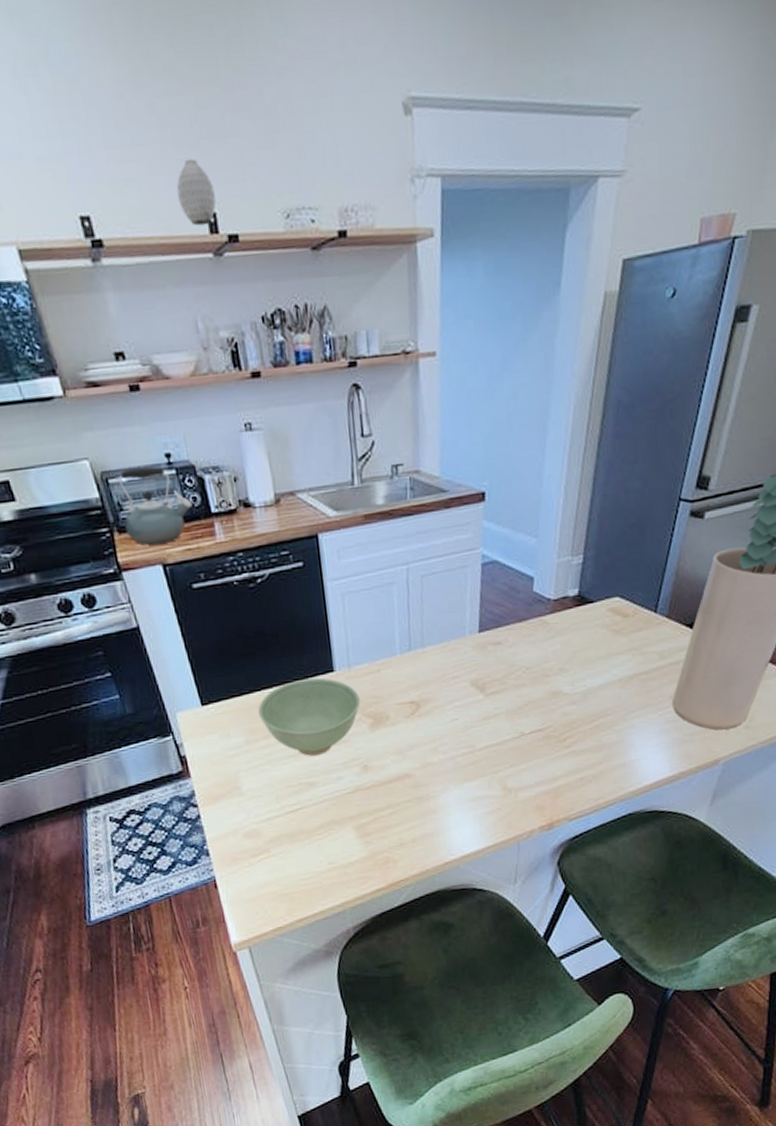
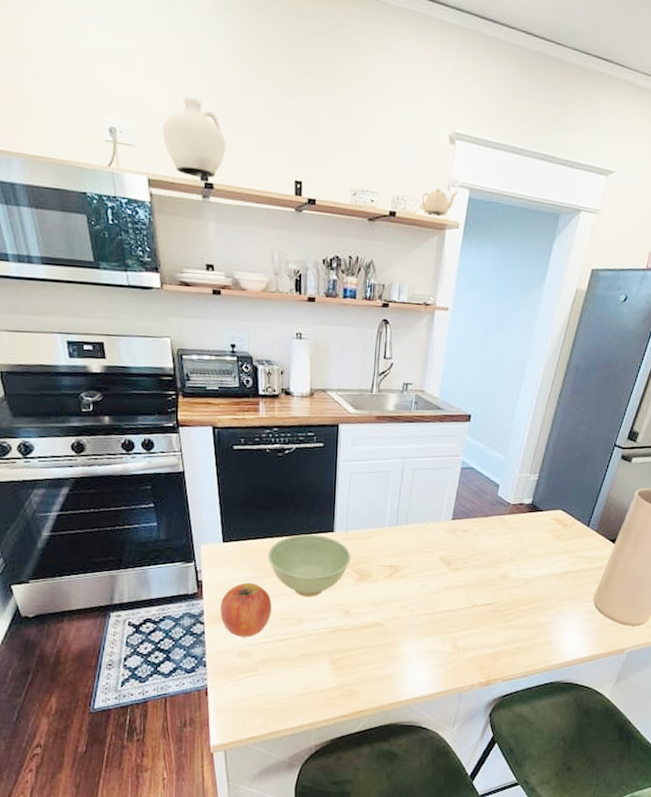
ceramic jug: none [21,121,110,235] -> present [162,97,226,178]
kettle: present [118,466,193,545] -> none [188,350,245,411]
vase: present [176,158,216,226] -> none [275,142,303,189]
fruit: none [212,748,275,816] -> present [220,582,272,637]
teapot: none [377,184,426,227] -> present [420,189,458,217]

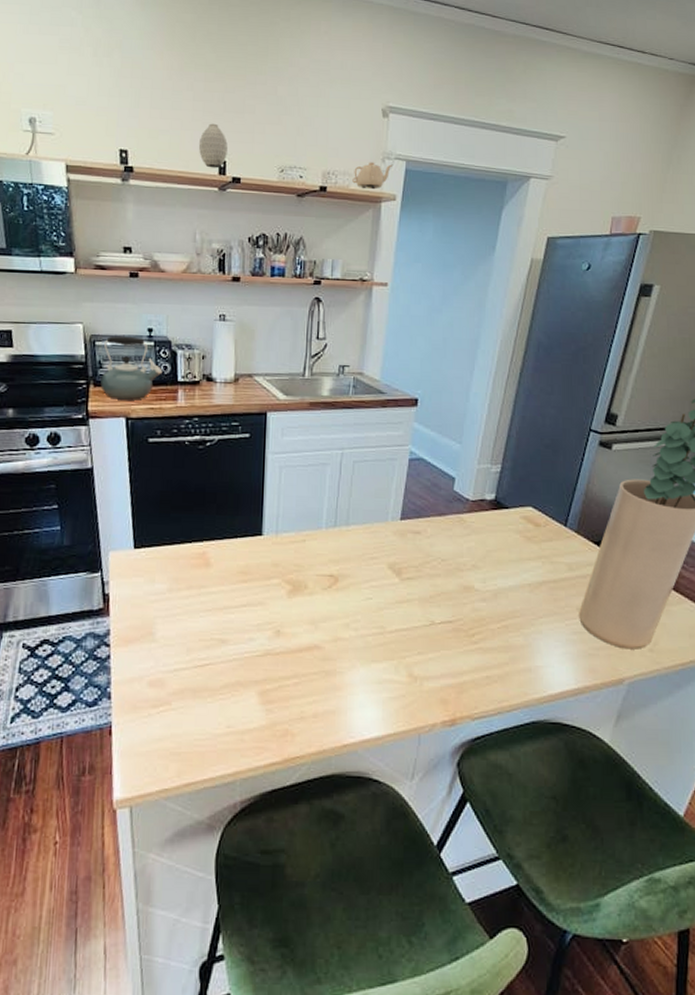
ceramic jug: present [162,97,226,178] -> none [82,86,147,162]
kettle: none [188,350,245,411] -> present [100,335,163,400]
fruit: present [220,582,272,637] -> none [129,596,189,663]
bowl: present [267,534,351,597] -> none [185,538,282,613]
vase: none [275,142,303,189] -> present [198,123,228,168]

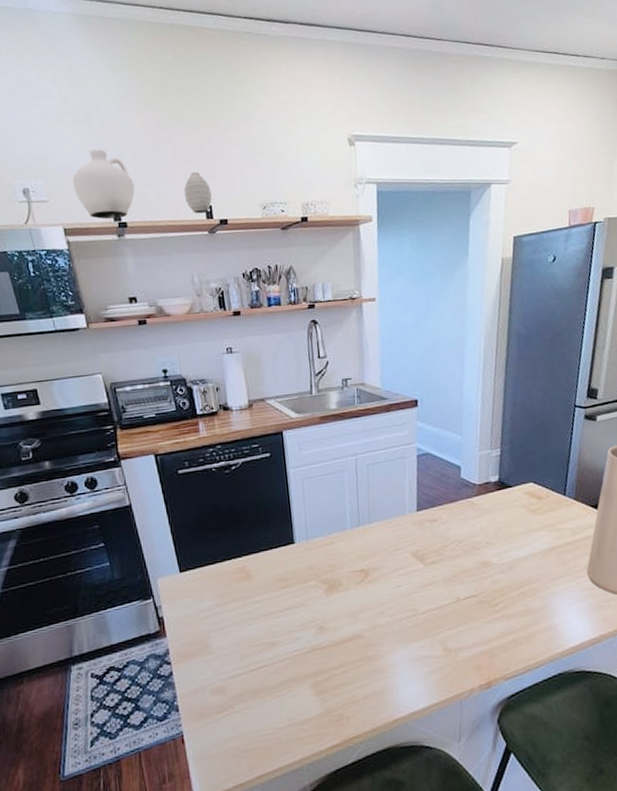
ceramic jug: none [82,86,147,162] -> present [72,149,135,219]
kettle: present [100,335,163,400] -> none [124,379,182,439]
teapot: present [352,162,394,190] -> none [330,188,366,215]

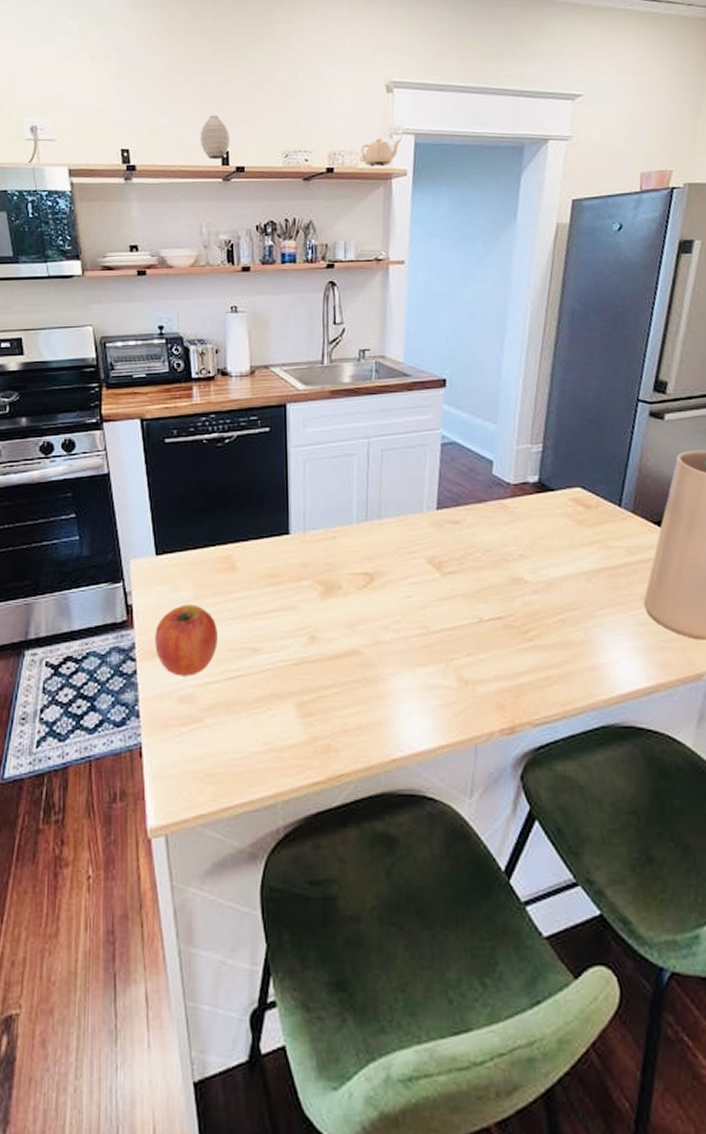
ceramic jug: present [72,149,135,219] -> none [83,88,147,161]
fruit: none [185,611,241,673] -> present [155,604,218,676]
teapot: none [330,188,366,215] -> present [360,139,402,167]

